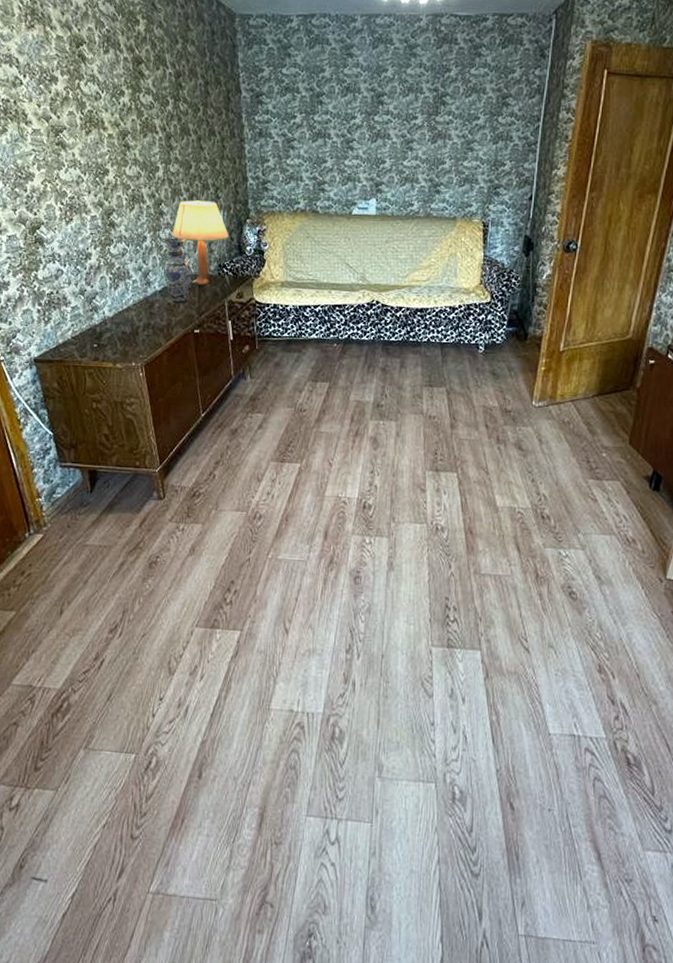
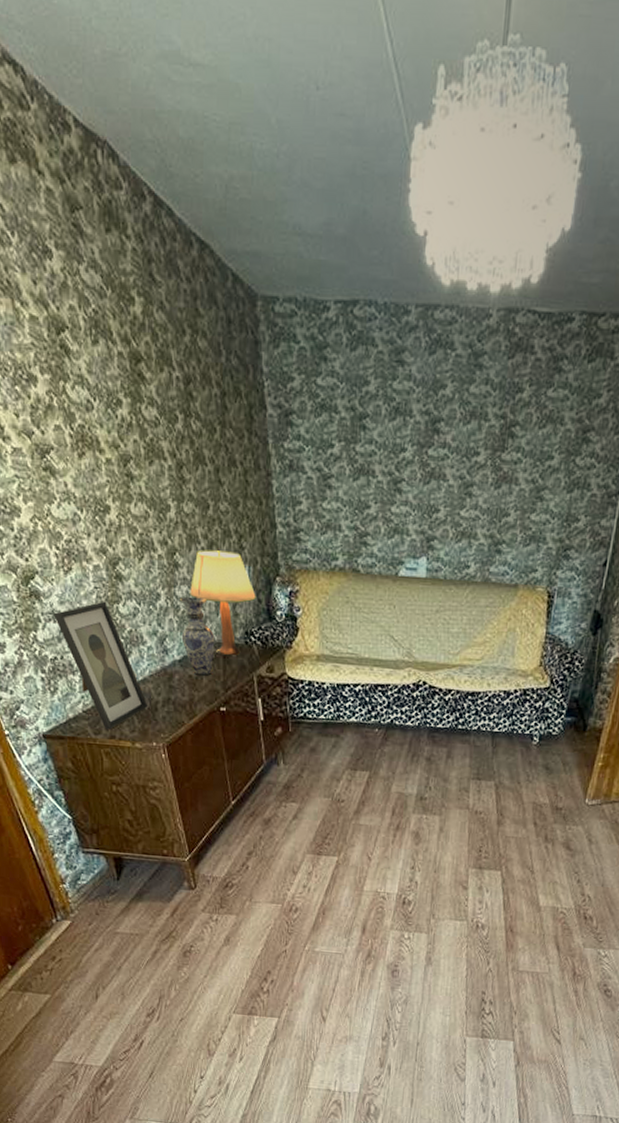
picture frame: none [53,244,130,353] -> present [53,601,148,730]

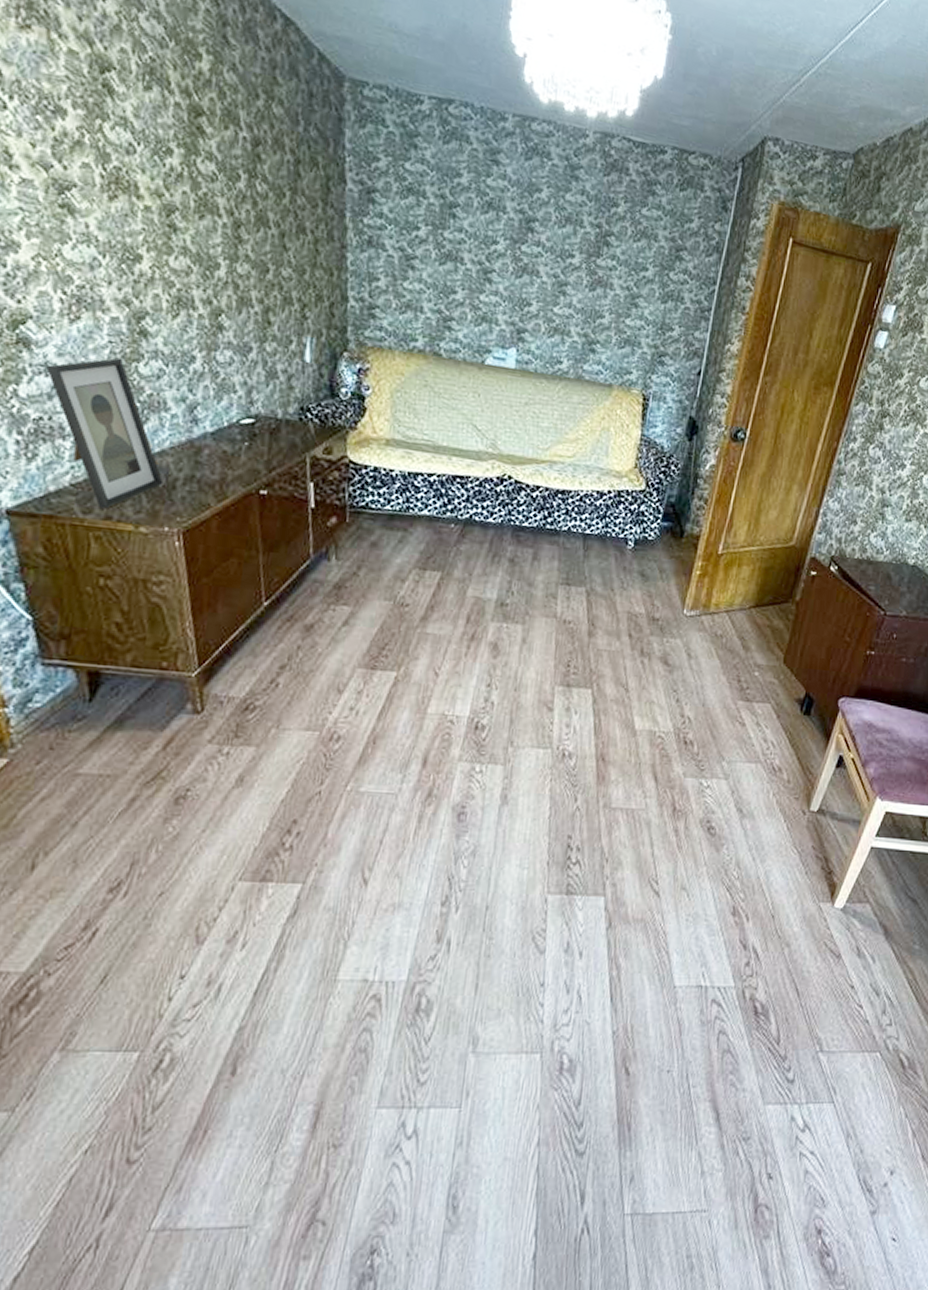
vase: present [179,596,215,676] -> none [217,362,262,453]
table lamp: present [189,547,256,656] -> none [233,314,318,433]

